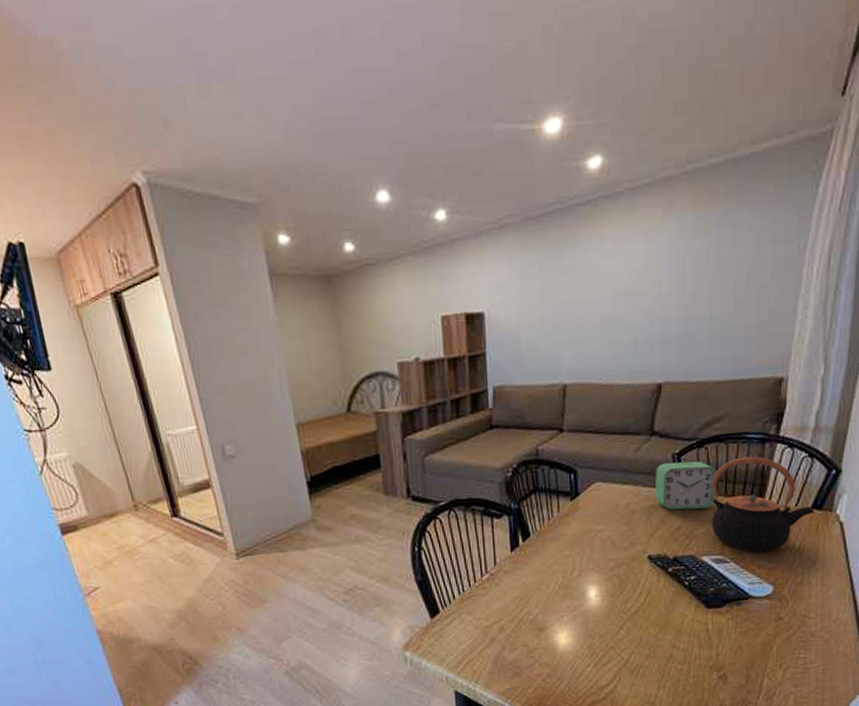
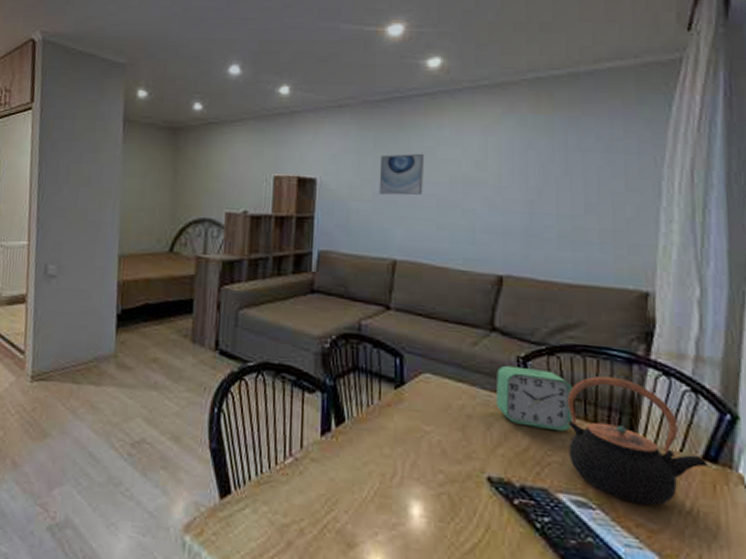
wall art: none [545,269,589,320] -> present [379,153,424,196]

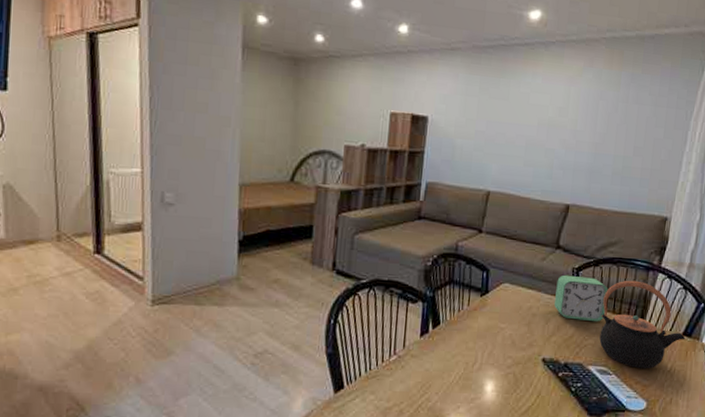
wall art: present [379,153,424,196] -> none [480,98,519,135]

